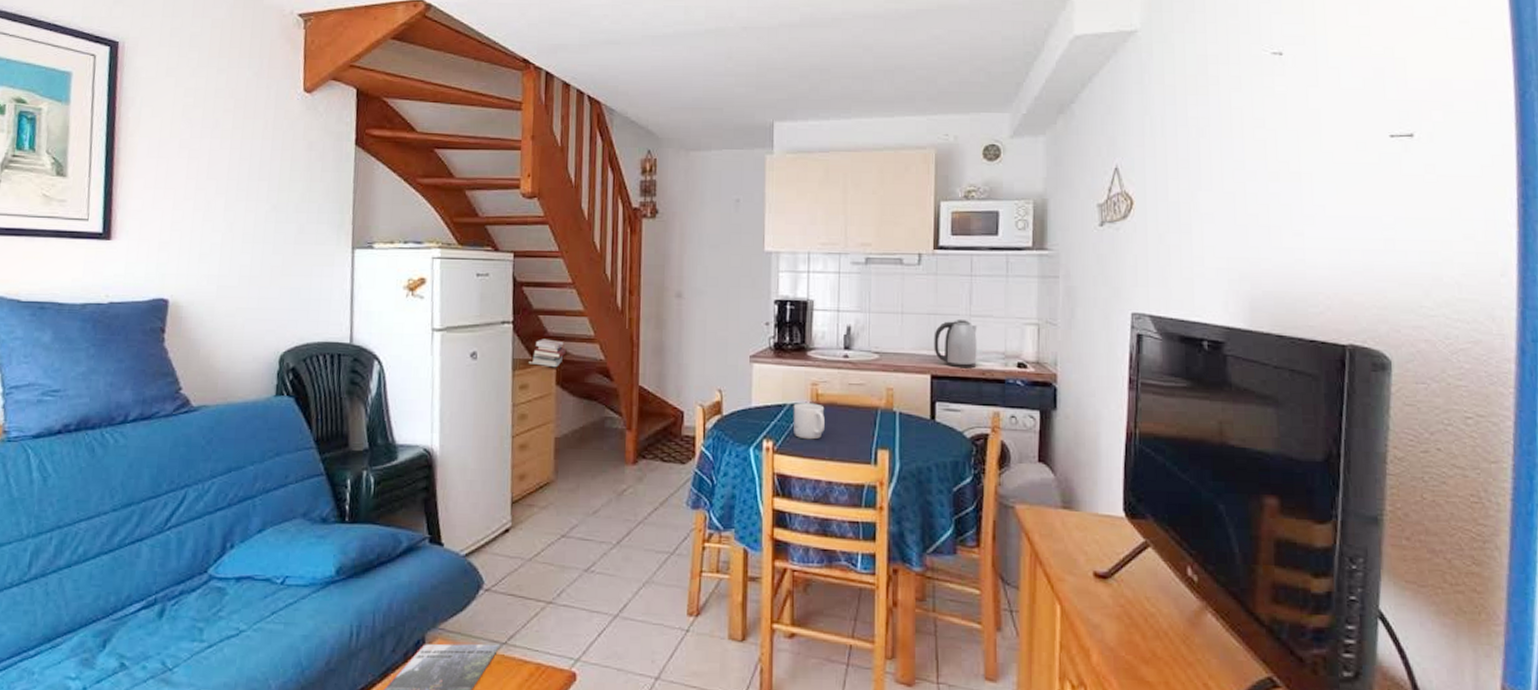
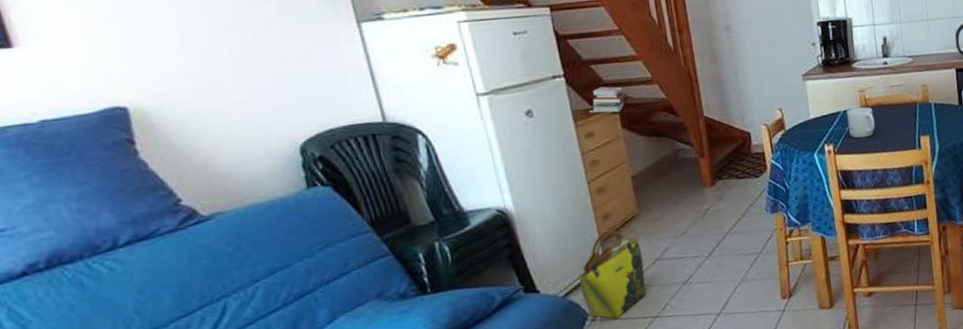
tote bag: none [482,492,549,593] -> present [578,230,647,319]

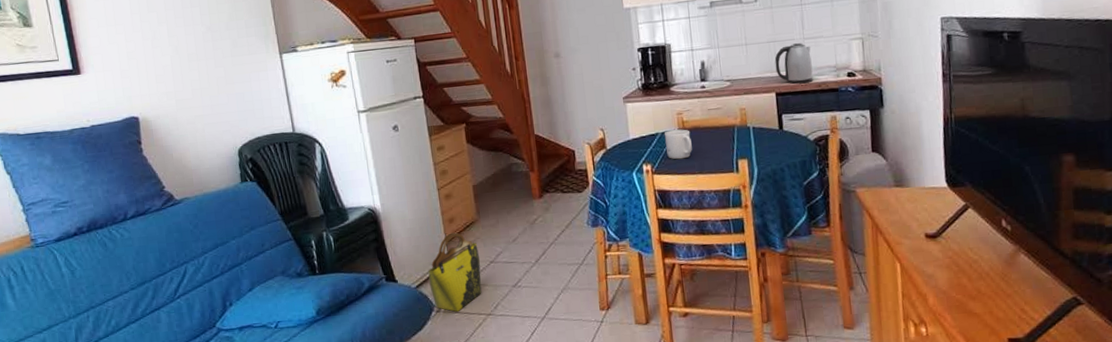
books: present [589,86,627,114] -> none [441,106,471,130]

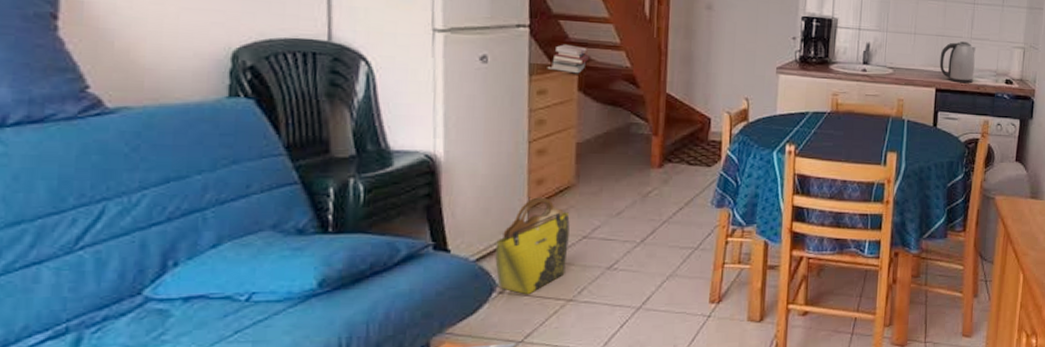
books: none [441,106,471,130] -> present [547,44,590,74]
mug: present [664,129,692,160] -> none [814,111,843,144]

